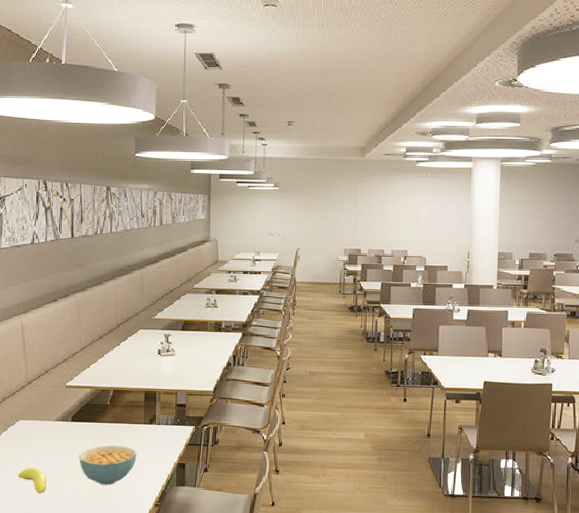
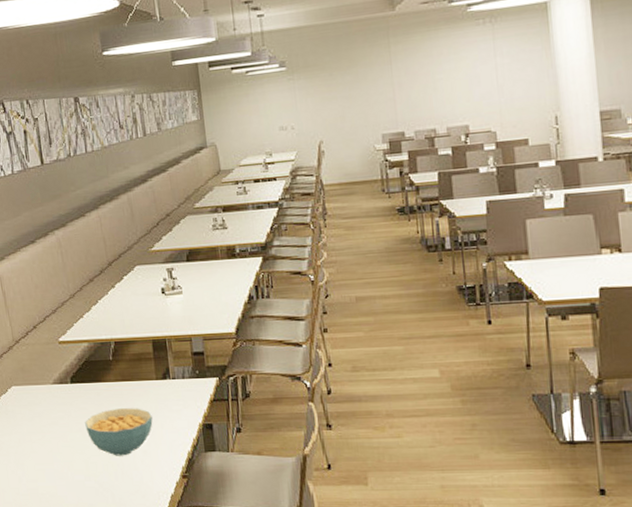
banana: present [17,468,46,493] -> none [18,441,53,470]

